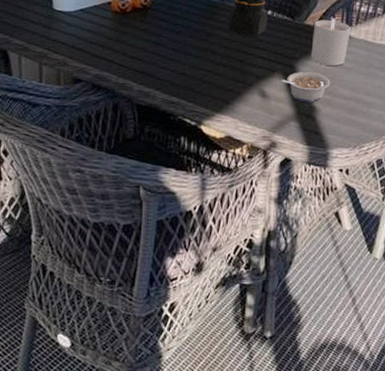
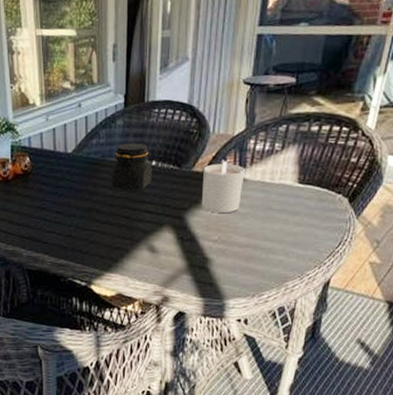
legume: present [281,72,331,103] -> none [170,222,224,254]

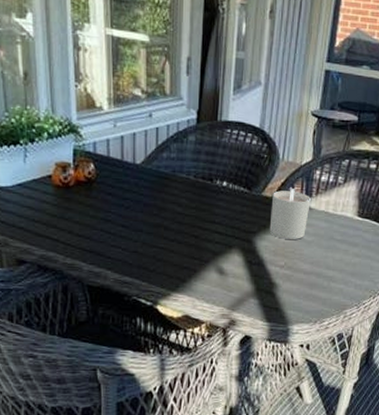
jar: present [110,142,152,191] -> none [180,160,223,210]

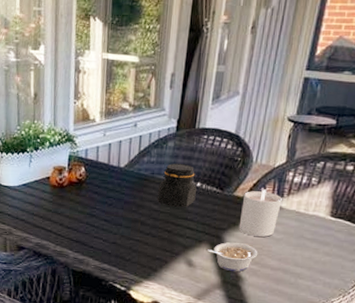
jar: none [180,160,223,210] -> present [156,163,197,208]
legume: none [239,247,291,278] -> present [208,242,258,272]

